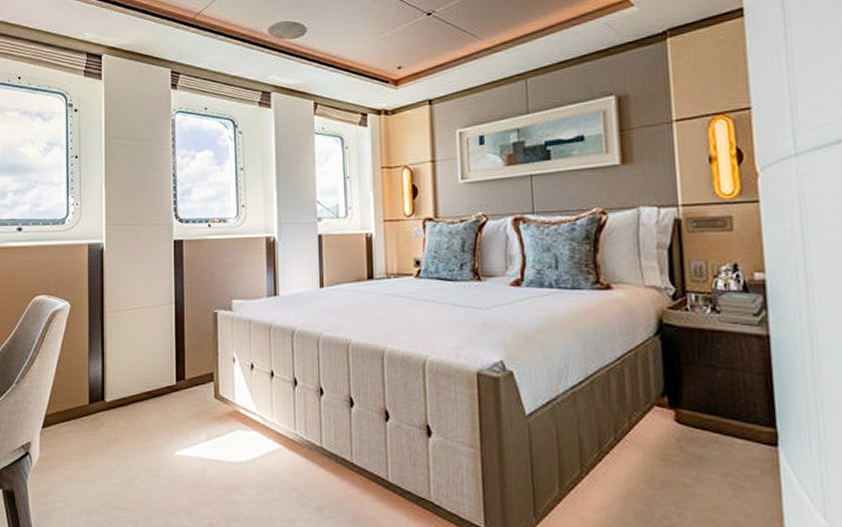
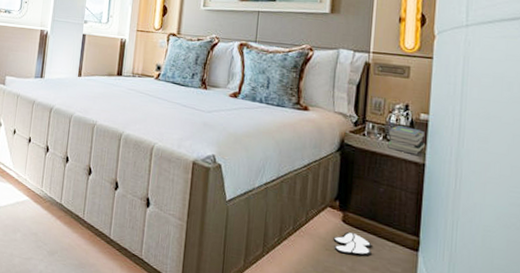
slippers: none [667,433,719,462] -> present [333,231,372,256]

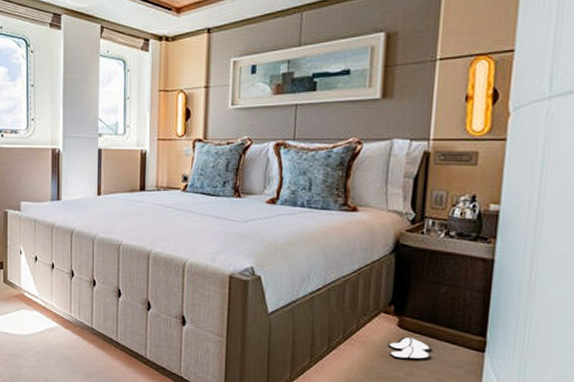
books: present [387,125,425,155] -> none [450,220,495,250]

